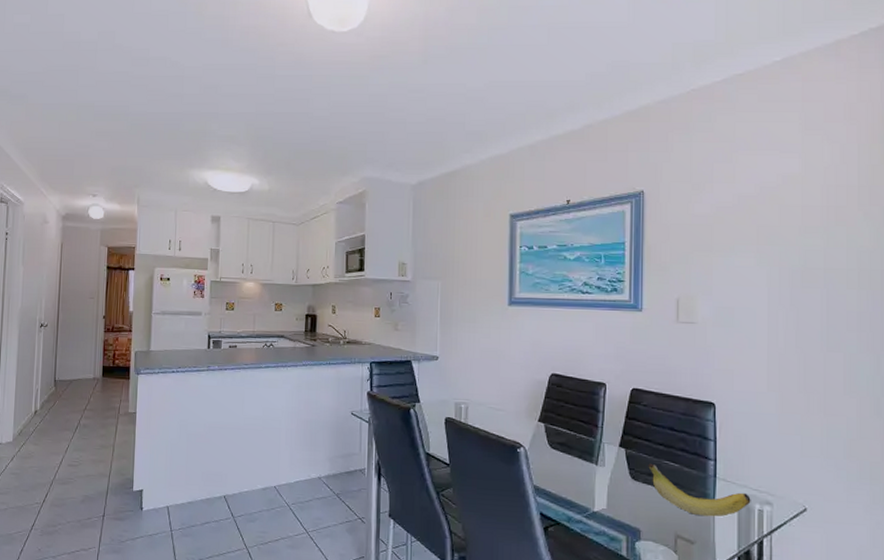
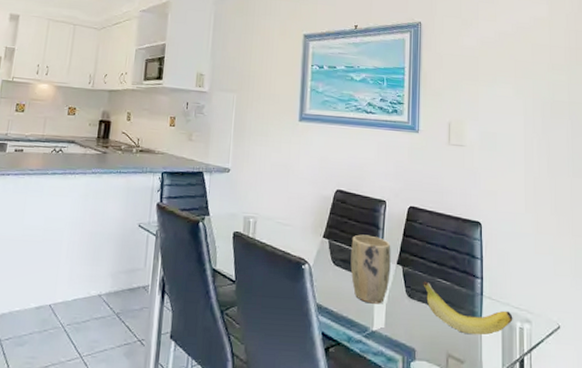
plant pot: none [568,418,612,486] -> present [350,234,391,304]

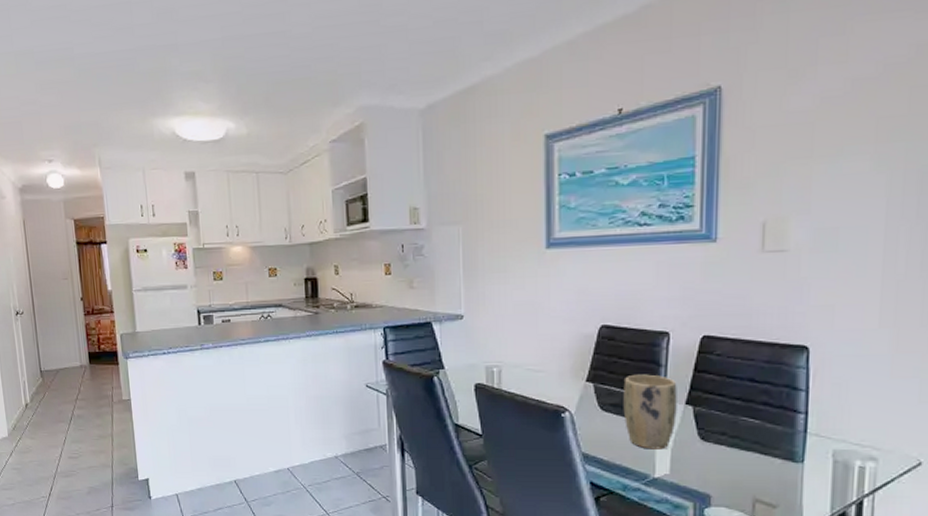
fruit: present [423,281,513,336] -> none [721,421,850,477]

